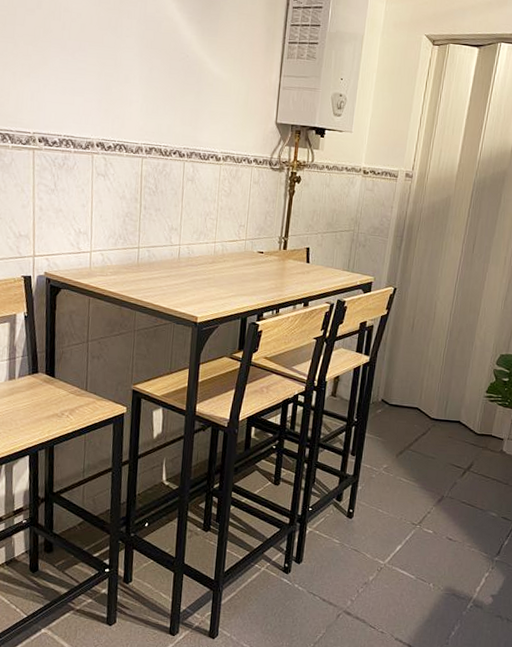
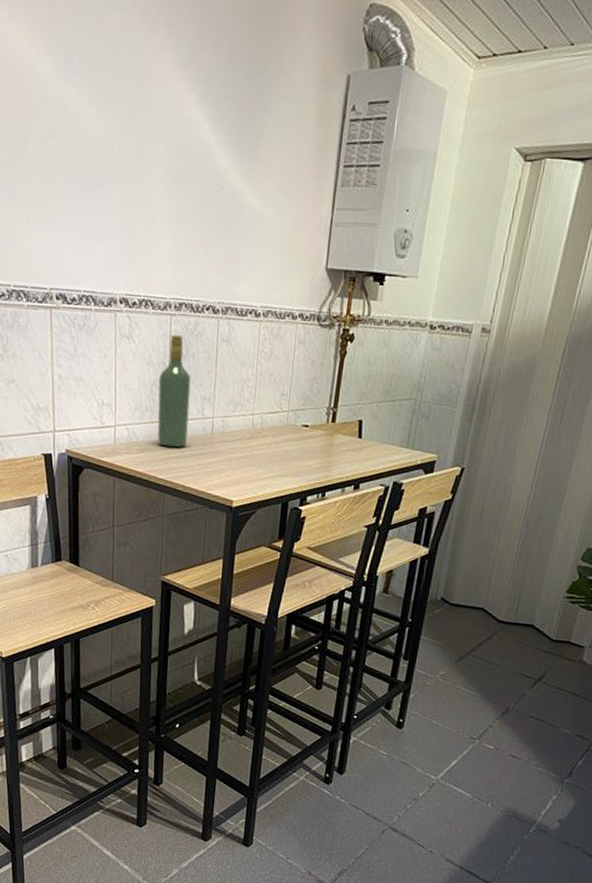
wine bottle: none [129,174,160,271] -> present [157,335,191,448]

